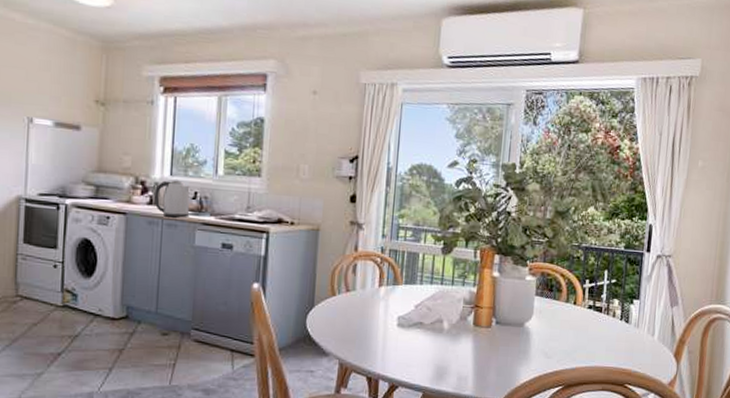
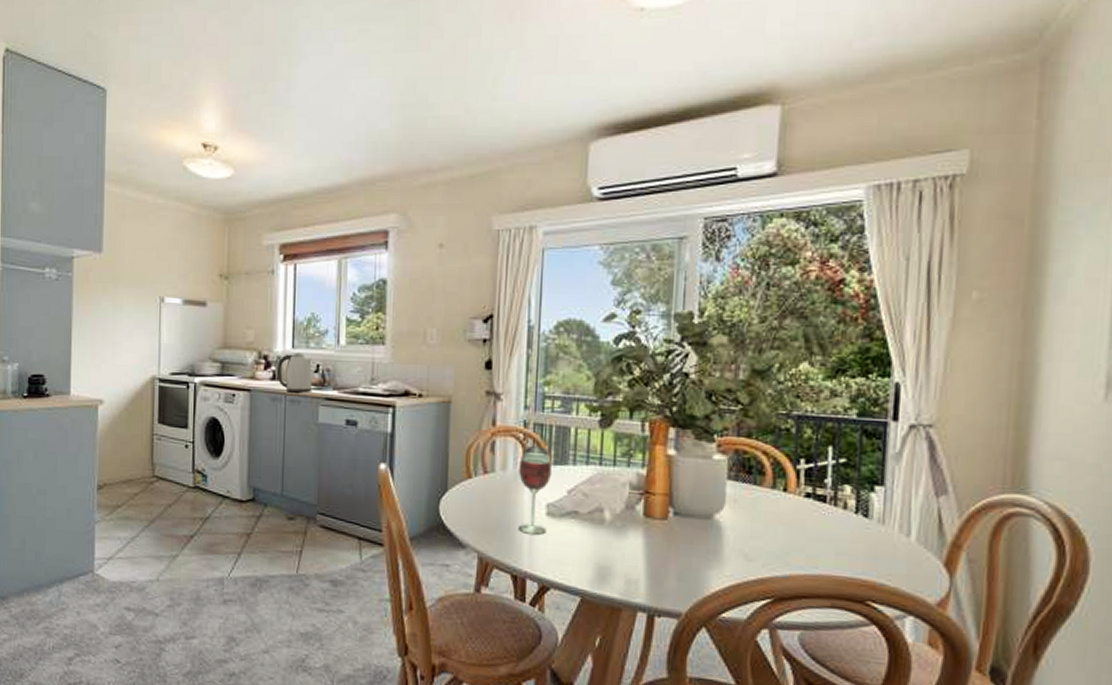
wineglass: none [373,269,404,343] -> present [518,446,553,535]

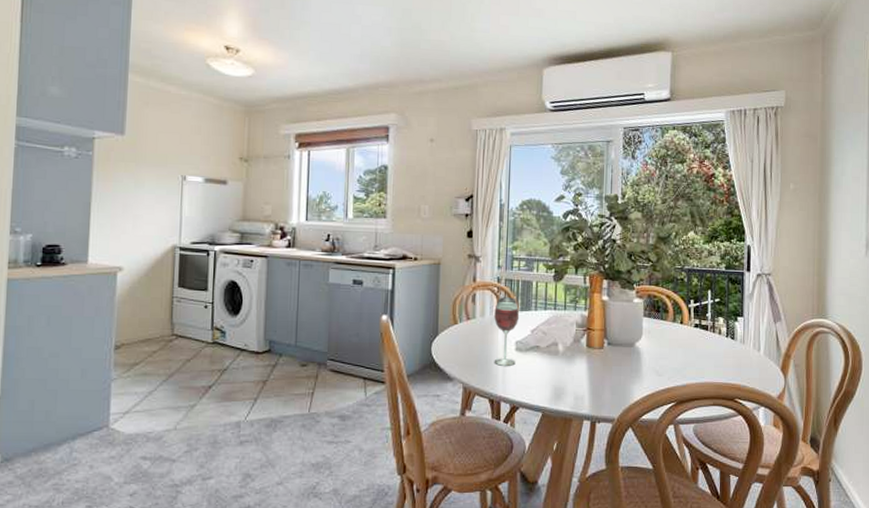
kettle: present [277,353,312,393] -> none [292,224,324,259]

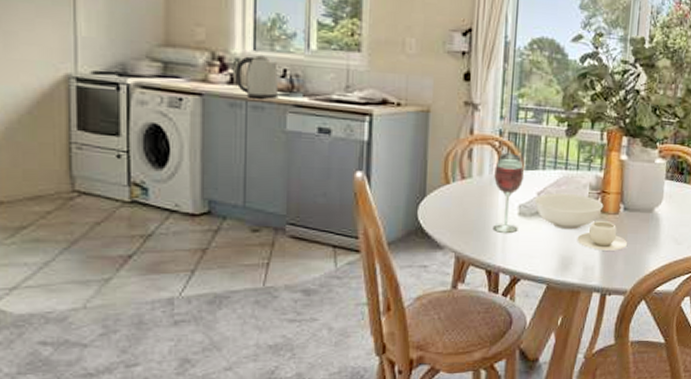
kettle: none [292,224,324,259] -> present [235,55,278,99]
bowl: none [529,330,589,363] -> present [534,193,604,230]
teacup: none [567,355,613,382] -> present [577,221,628,251]

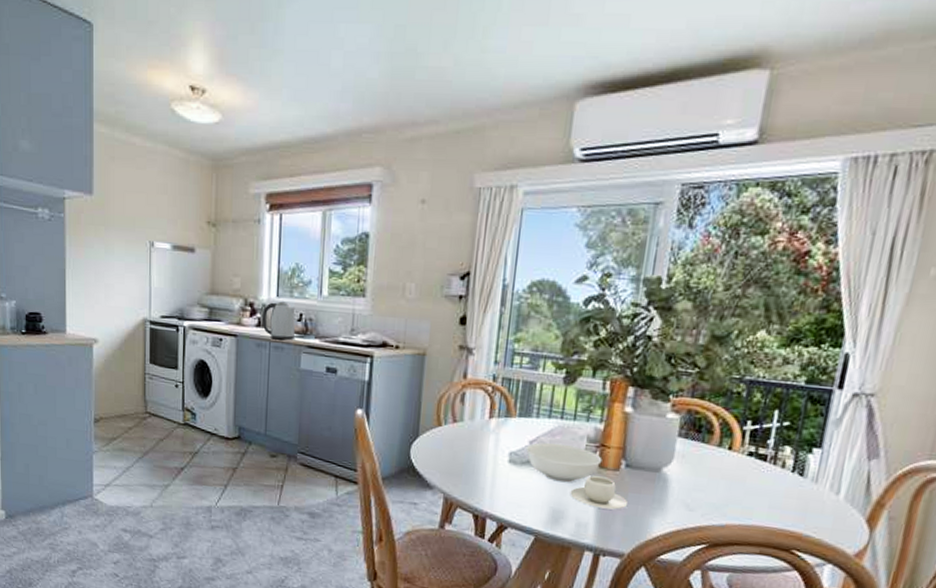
wineglass: present [492,153,525,233] -> none [482,399,517,480]

